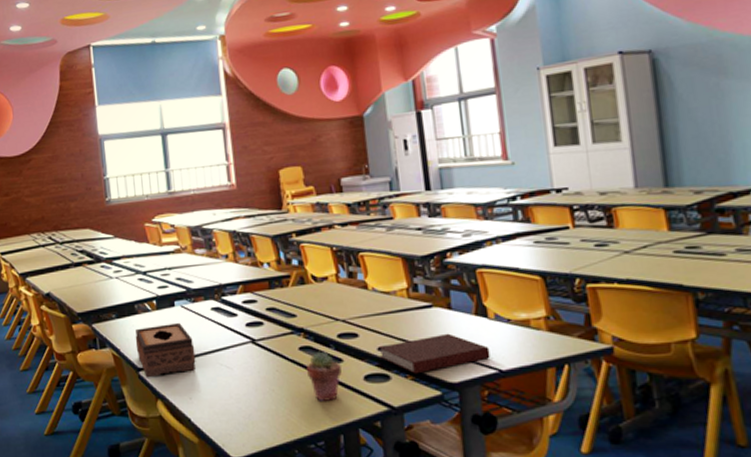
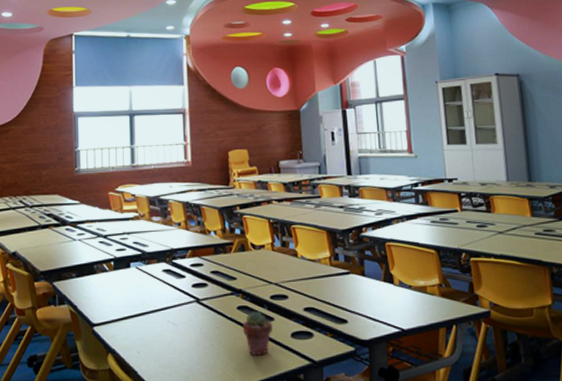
tissue box: present [135,322,196,378] -> none [92,282,146,333]
notebook: present [378,333,490,374] -> none [304,297,395,332]

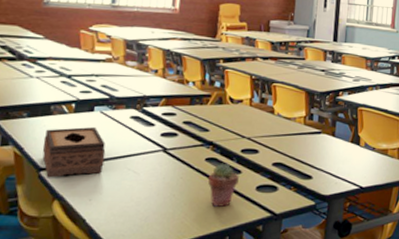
tissue box: none [92,282,146,333] -> present [42,126,106,178]

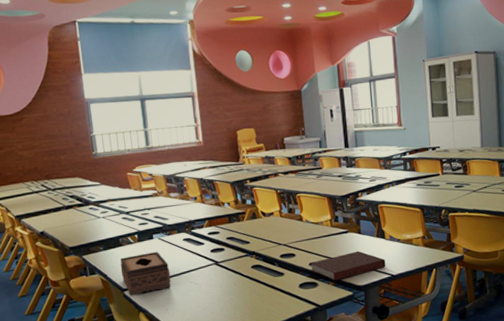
potted succulent: present [207,163,239,208] -> none [256,268,283,306]
notebook: none [272,155,357,187] -> present [310,251,386,281]

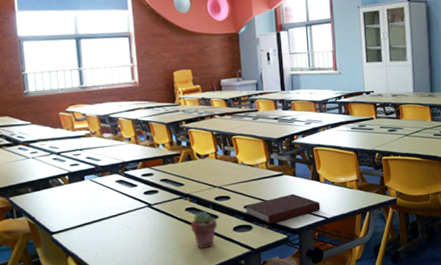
tissue box: present [120,251,171,296] -> none [49,193,102,240]
potted succulent: none [256,268,283,306] -> present [190,211,217,249]

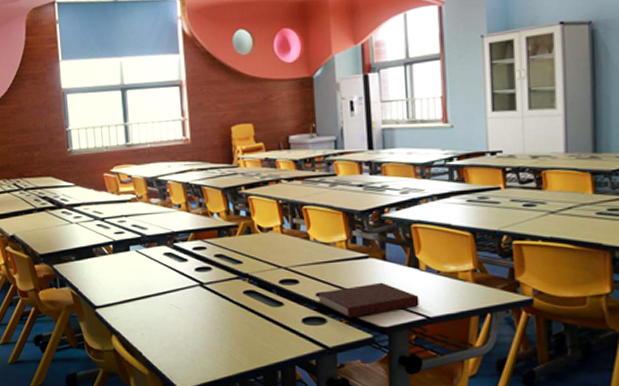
potted succulent: present [190,211,217,249] -> none [249,295,282,341]

